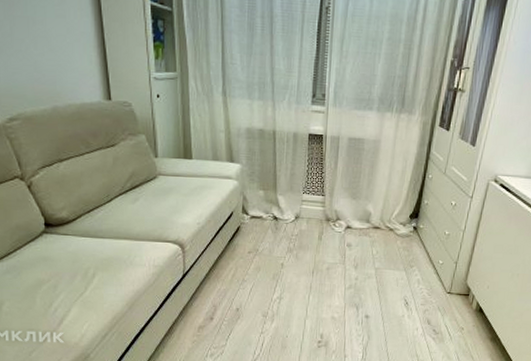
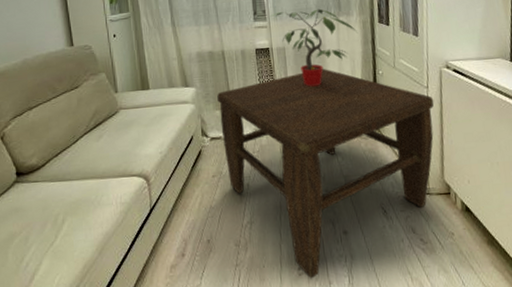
coffee table: none [262,164,475,352] -> present [217,68,434,279]
potted plant: none [329,99,417,181] -> present [270,9,358,87]

